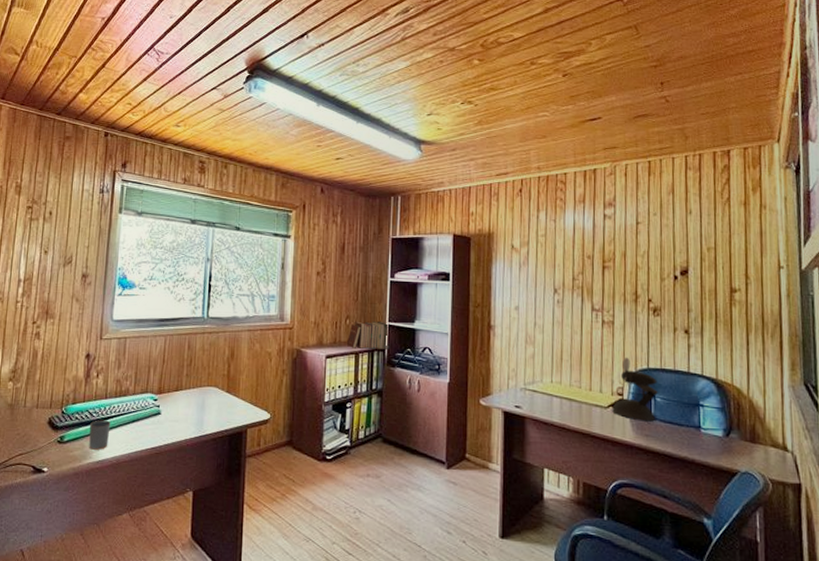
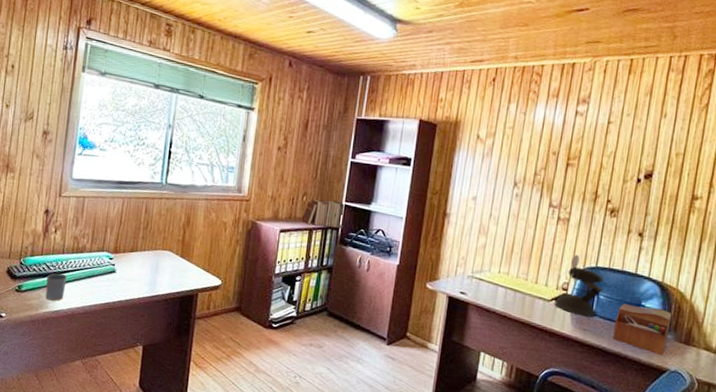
sewing box: none [676,404,733,457] -> present [613,303,672,356]

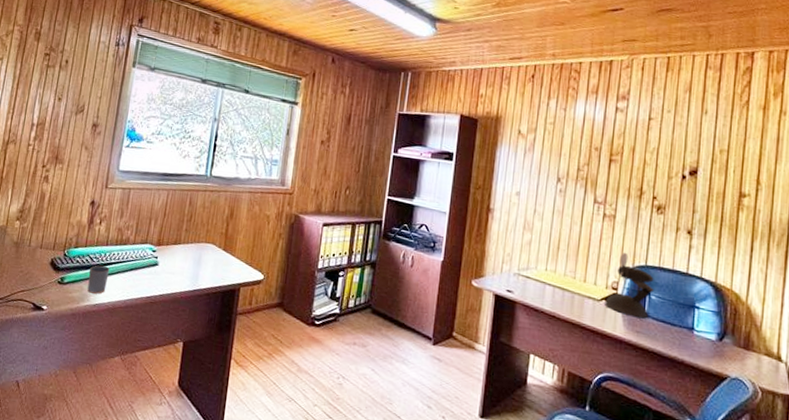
books: present [301,198,346,229] -> none [344,192,389,223]
sewing box: present [613,303,672,356] -> none [668,304,728,362]

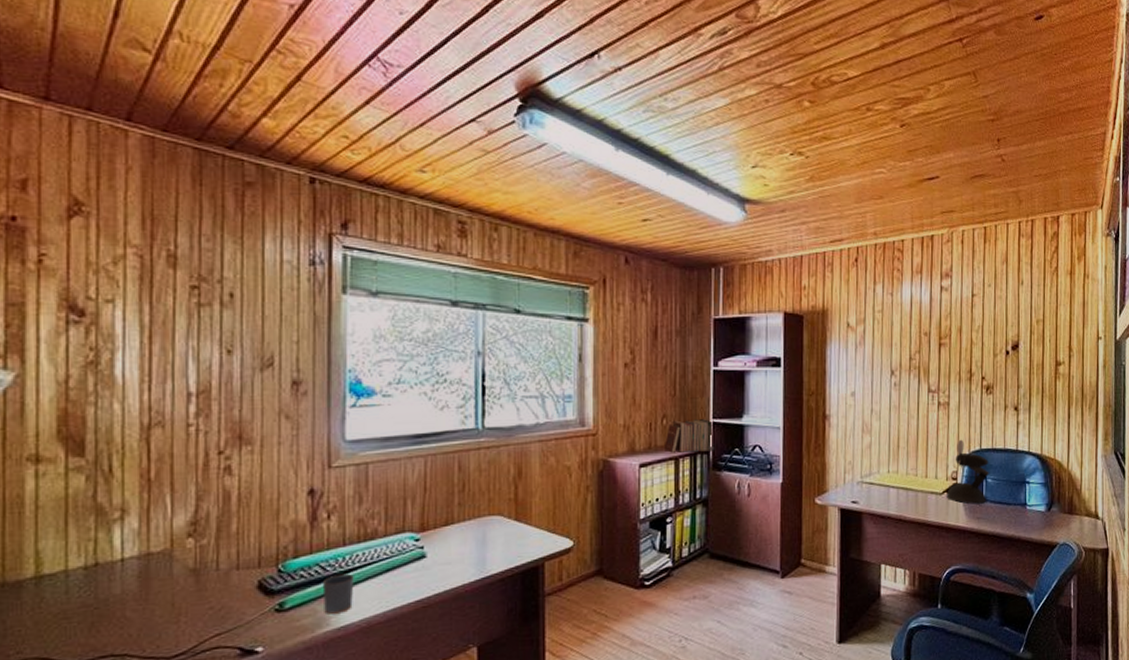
books: none [344,192,389,223] -> present [663,419,716,453]

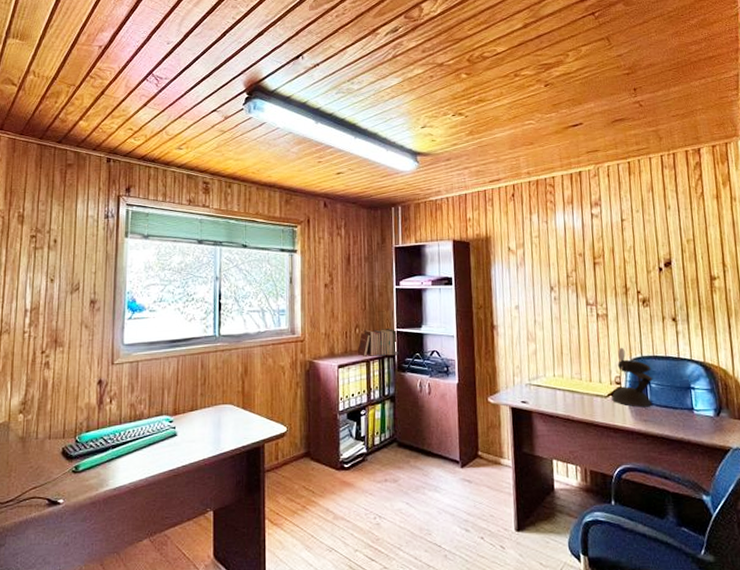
mug: present [322,573,354,614] -> none [104,445,126,477]

